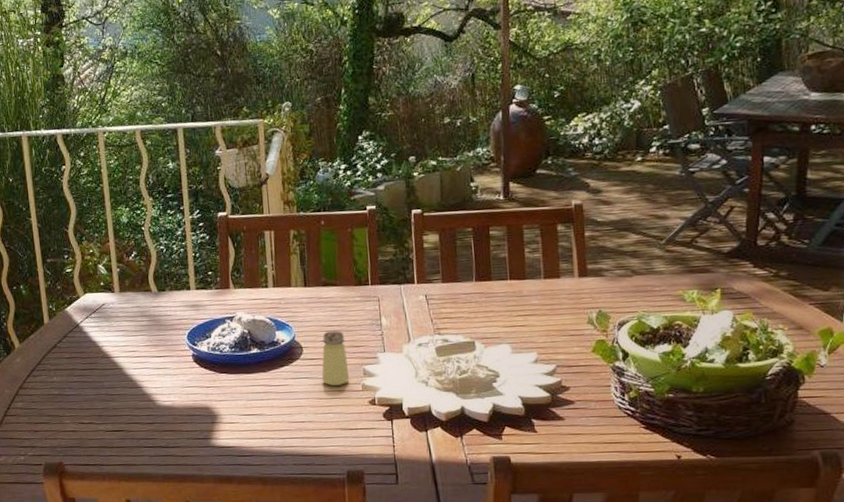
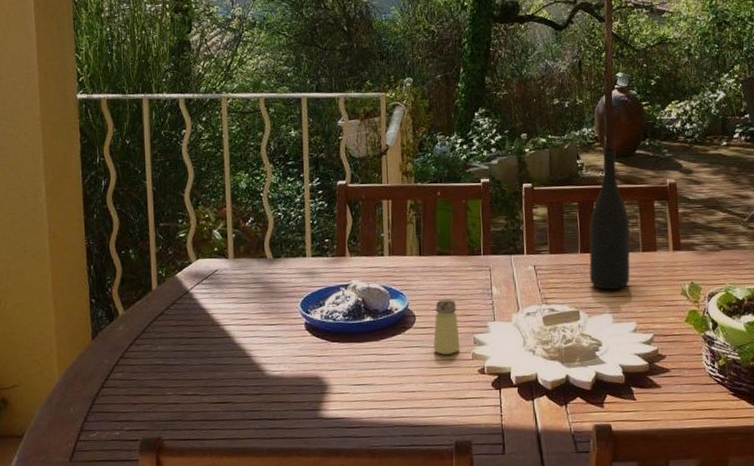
wine bottle: none [485,169,531,320] -> present [589,148,631,290]

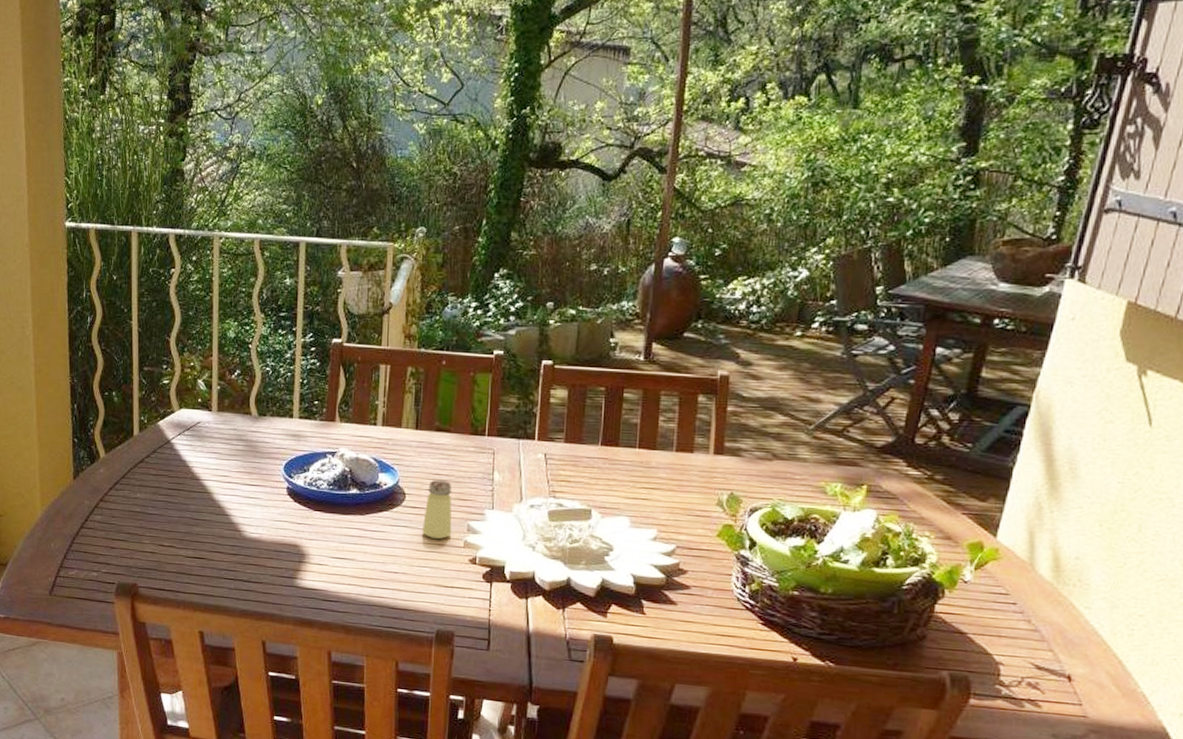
wine bottle: present [589,148,631,290] -> none [609,328,665,491]

